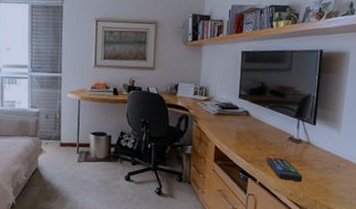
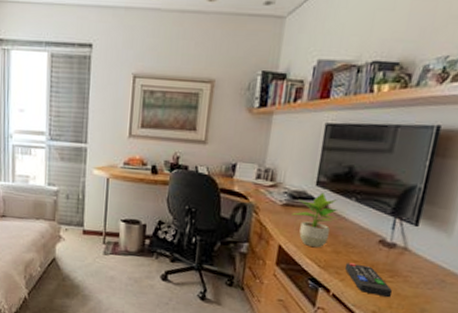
potted plant: none [223,103,257,147] -> present [291,192,337,248]

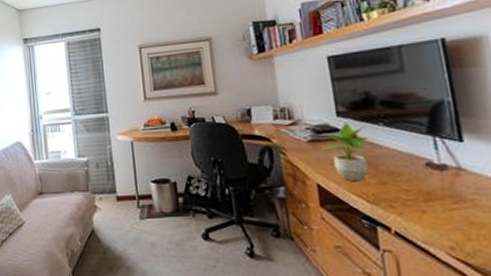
remote control: present [344,263,392,297] -> none [397,193,464,227]

